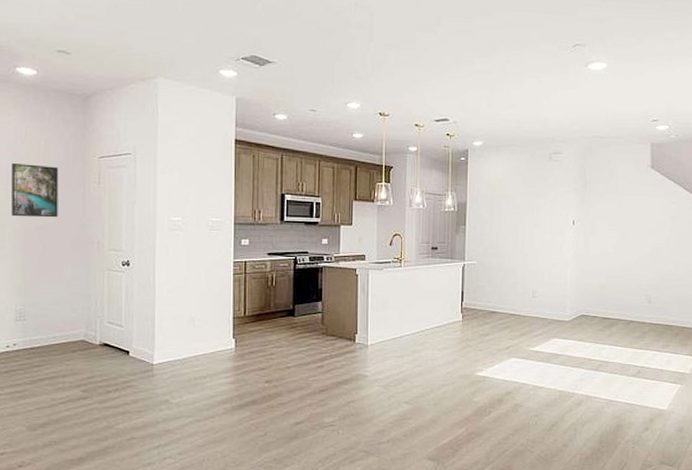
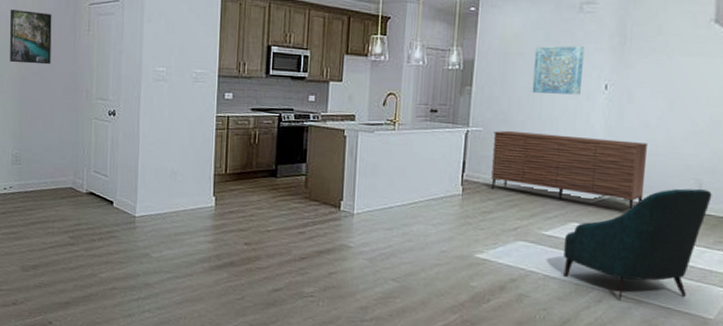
sideboard: none [485,262,608,324] -> present [491,130,647,210]
wall art: none [515,189,555,230] -> present [532,46,585,95]
armchair: none [549,303,659,402] -> present [563,188,712,300]

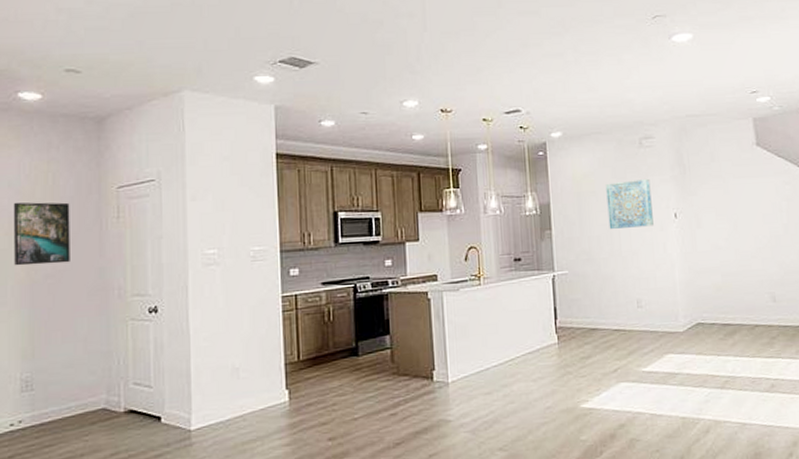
sideboard: present [491,130,647,210] -> none [579,265,728,334]
armchair: present [563,188,712,300] -> none [664,302,786,427]

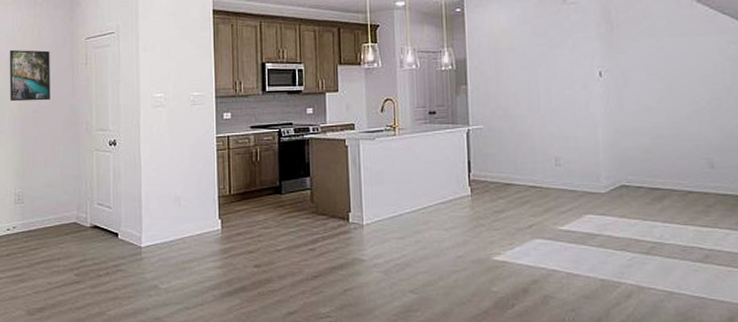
wall art: present [606,179,654,229] -> none [525,37,576,86]

